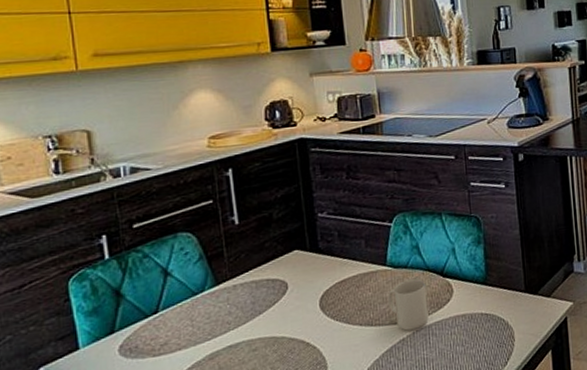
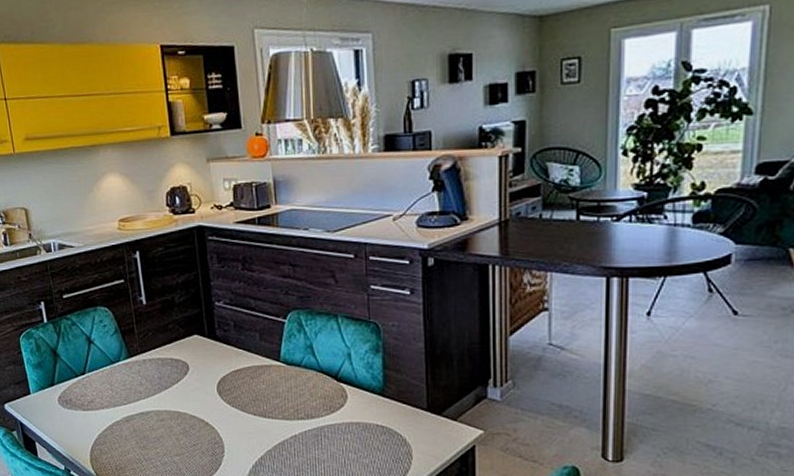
cup: present [388,278,429,331] -> none [281,379,321,428]

